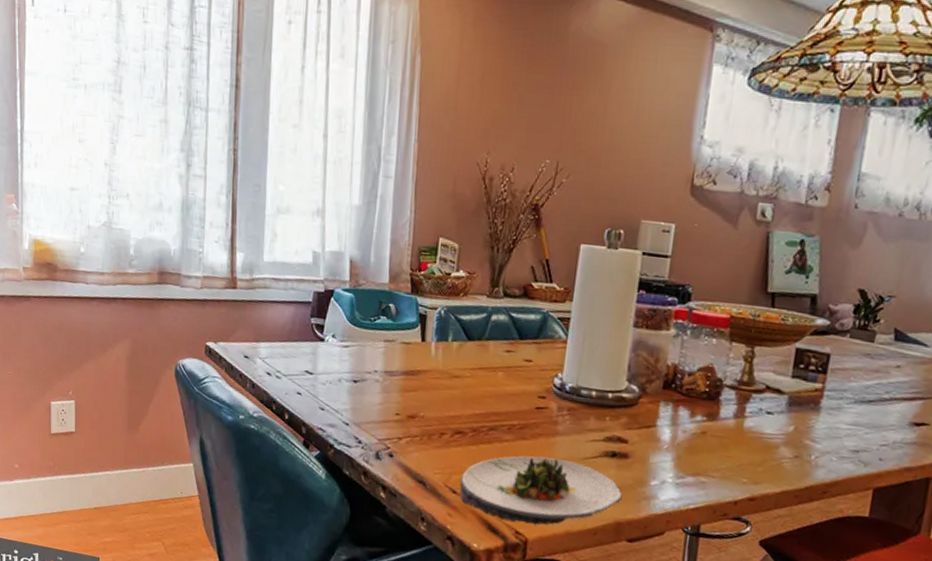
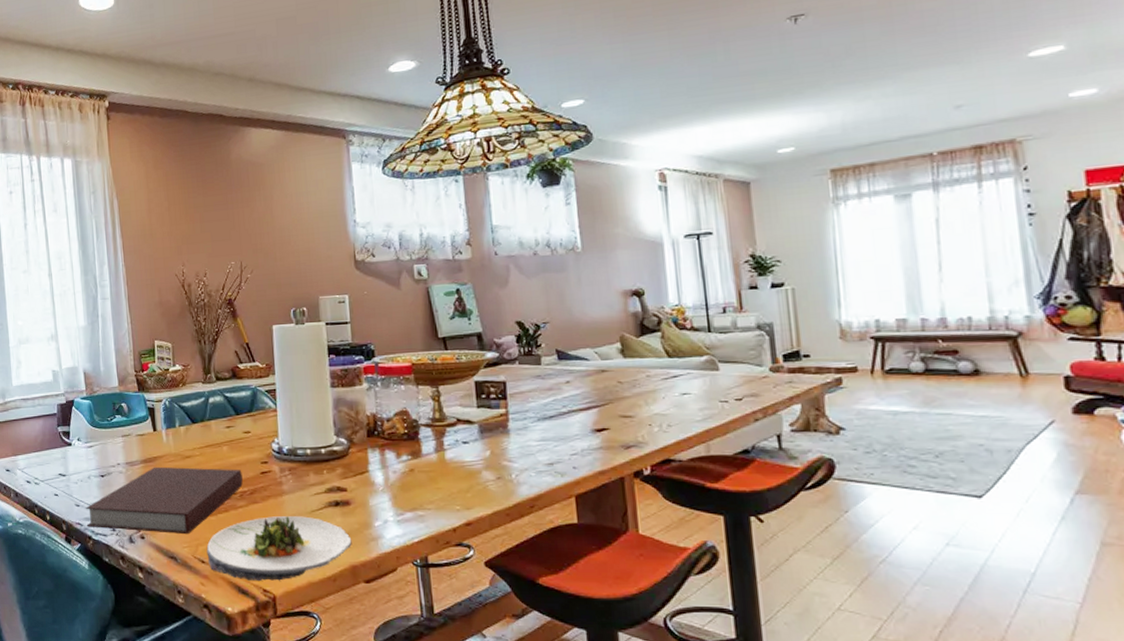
notebook: none [329,381,515,461] -> present [85,466,243,535]

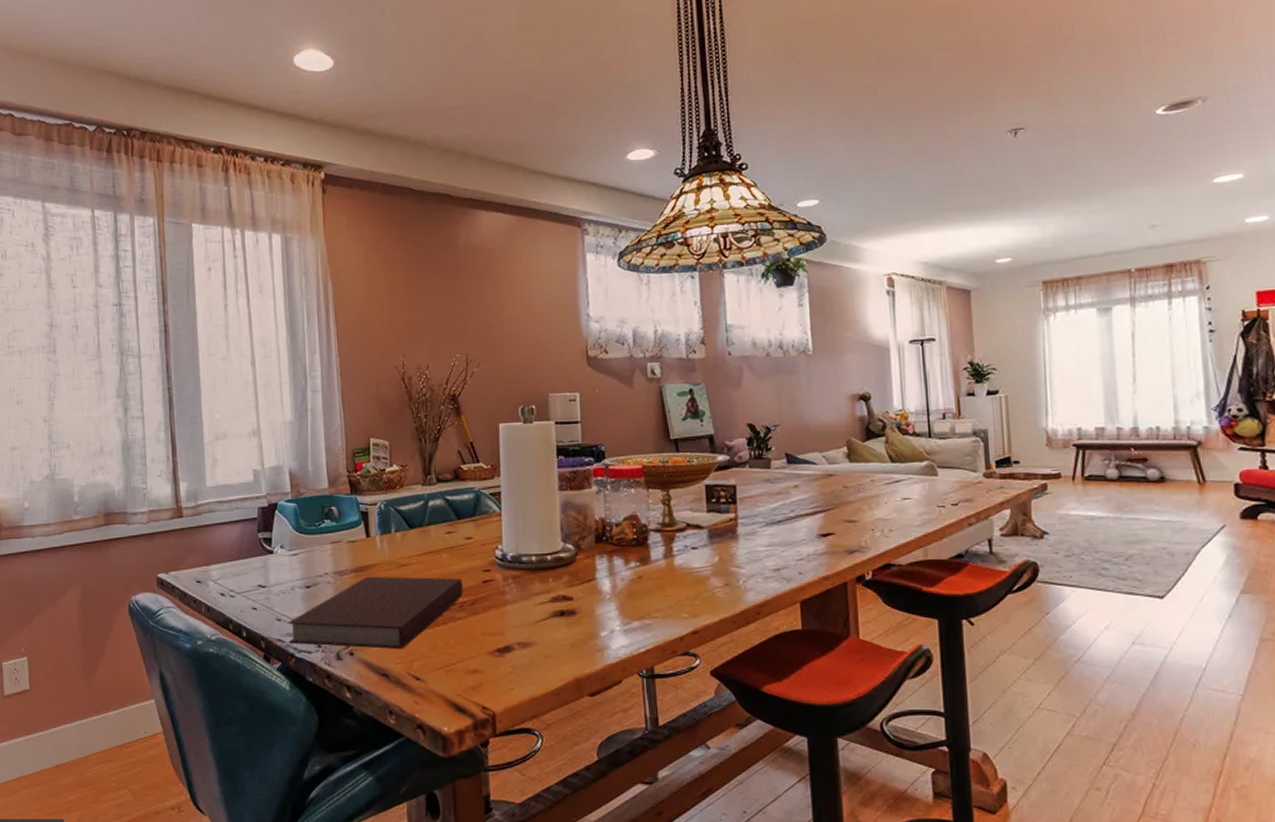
salad plate: present [206,516,352,582] -> none [422,627,577,699]

